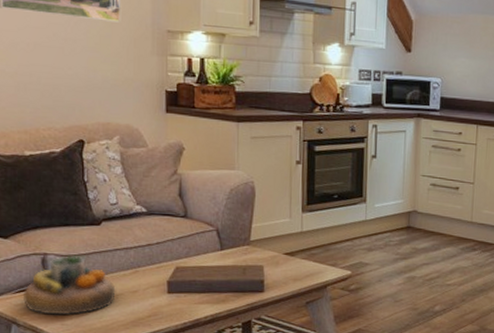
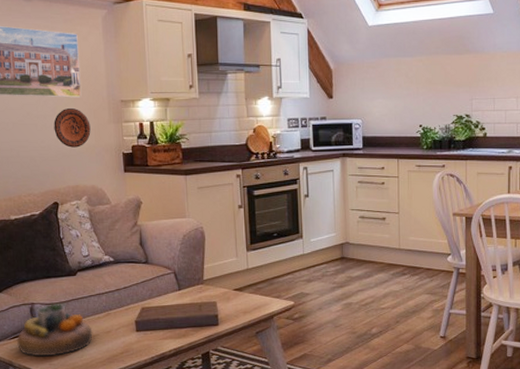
decorative plate: none [85,33,129,80] -> present [54,108,91,148]

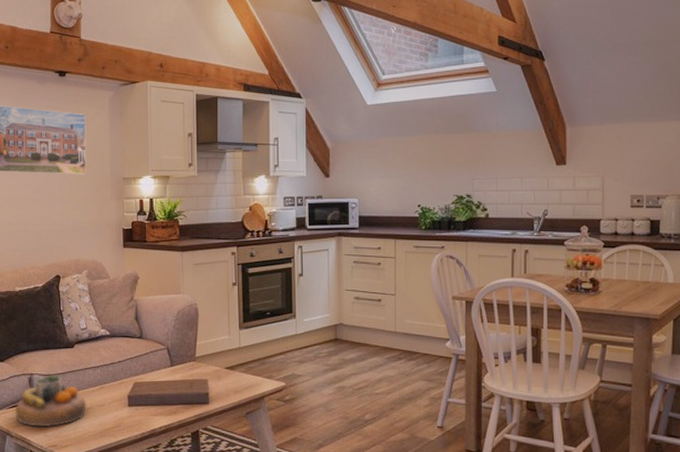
decorative plate: present [54,108,91,148] -> none [60,185,94,223]

